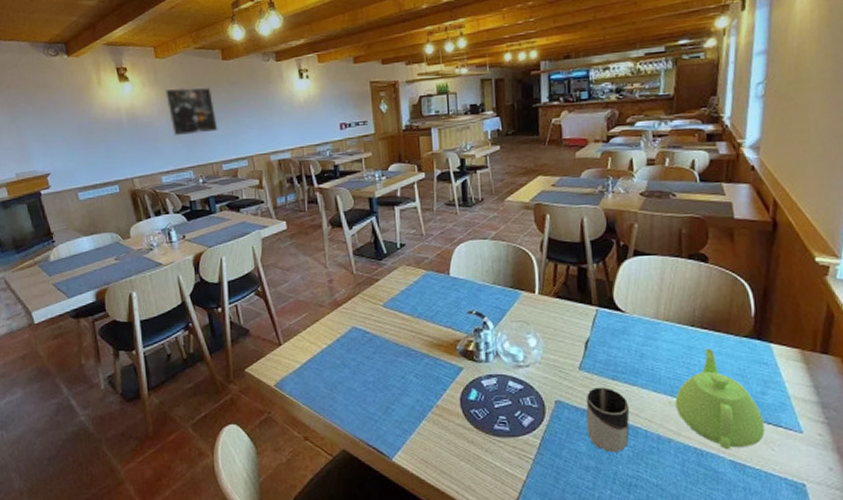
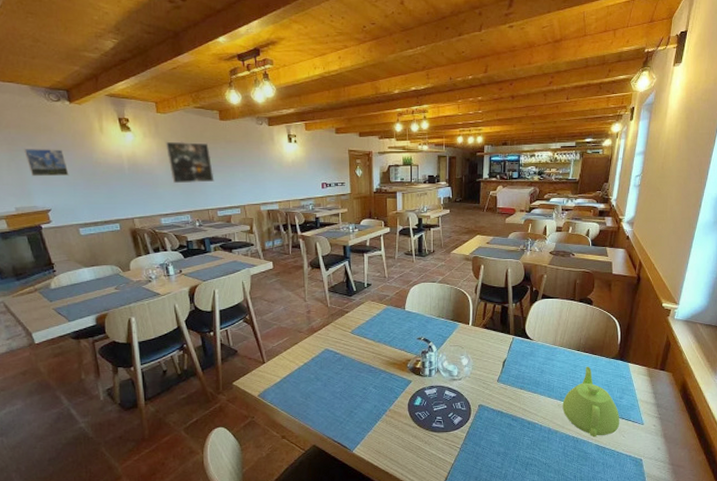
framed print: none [24,107,68,139] -> present [24,149,69,177]
cup: present [586,387,630,453] -> none [500,394,531,442]

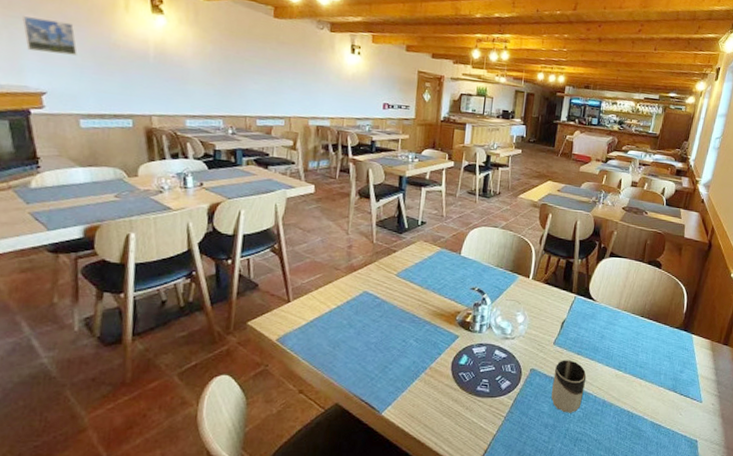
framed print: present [165,141,214,184] -> none [203,32,259,86]
cup: none [500,394,531,442] -> present [551,360,587,413]
teapot: present [562,366,620,438] -> none [620,334,679,414]

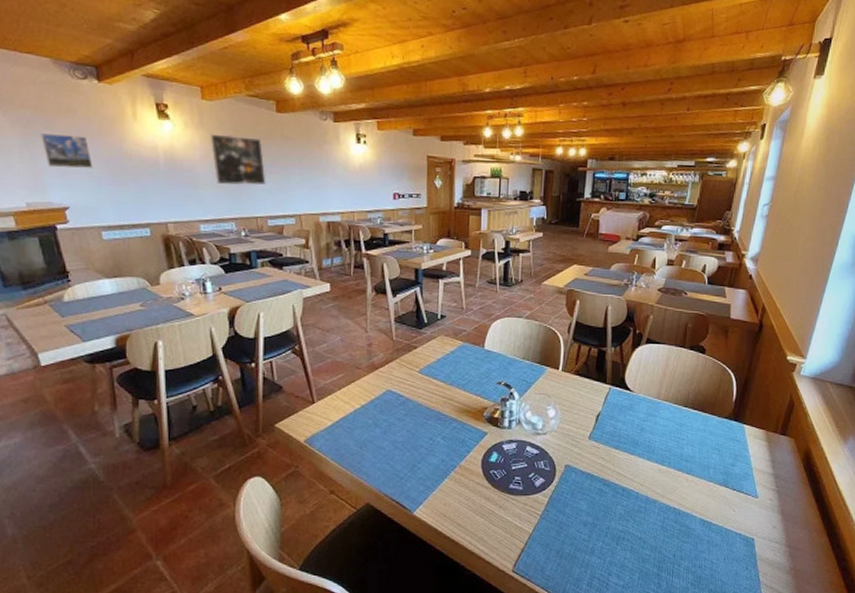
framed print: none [203,32,259,86] -> present [209,133,266,185]
cup: present [551,360,587,413] -> none [589,455,627,511]

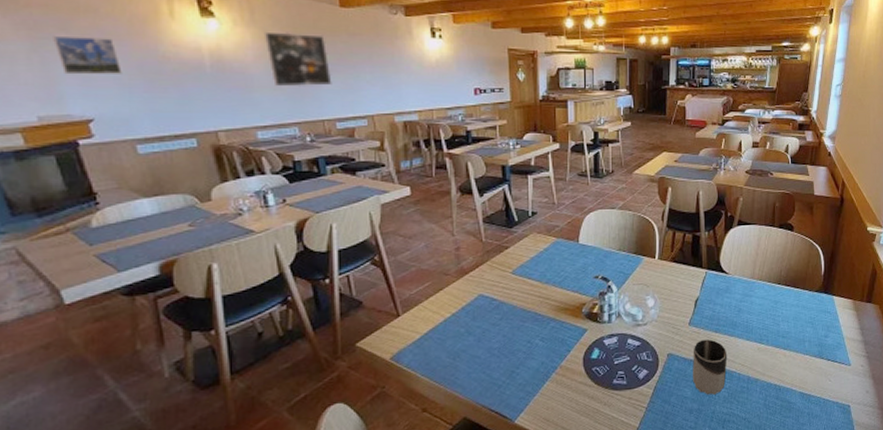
cup: none [589,455,627,511] -> present [693,339,728,395]

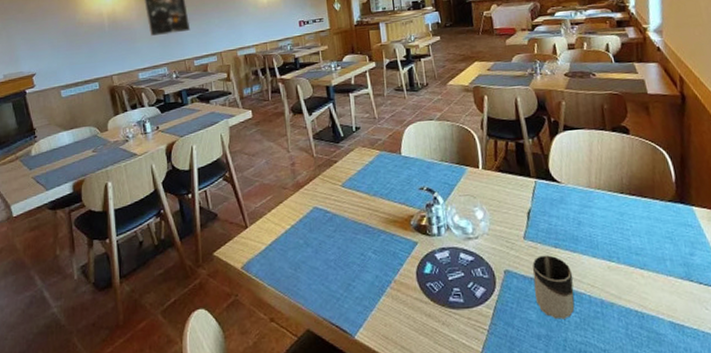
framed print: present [53,36,122,75] -> none [15,14,54,43]

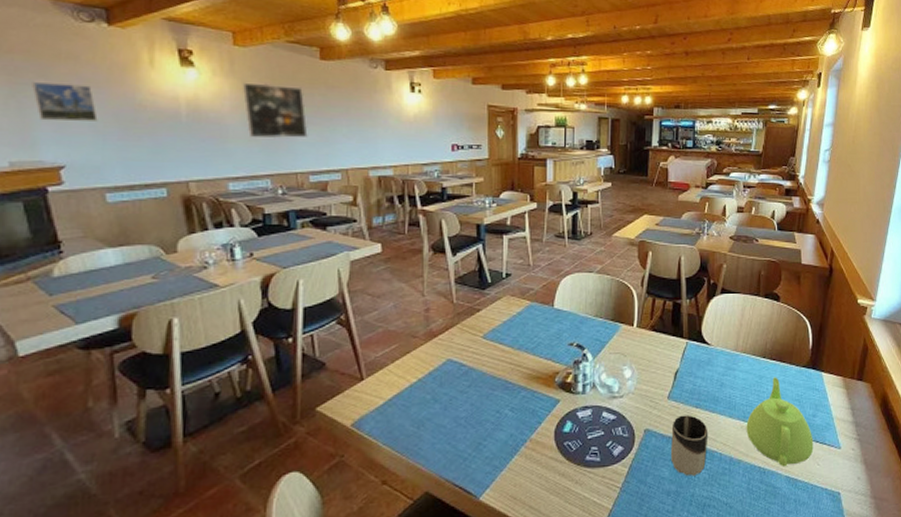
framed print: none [15,14,54,43] -> present [32,82,98,122]
teapot: none [613,213,698,311] -> present [746,377,814,467]

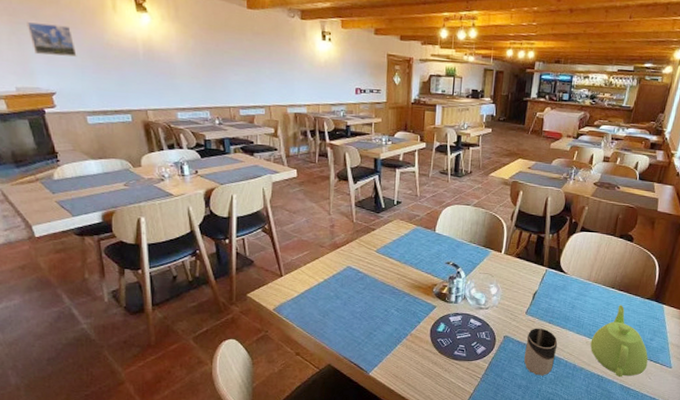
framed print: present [241,82,308,138] -> none [185,27,238,77]

